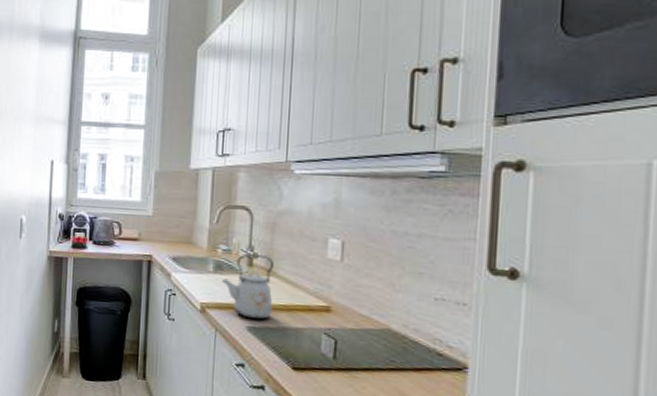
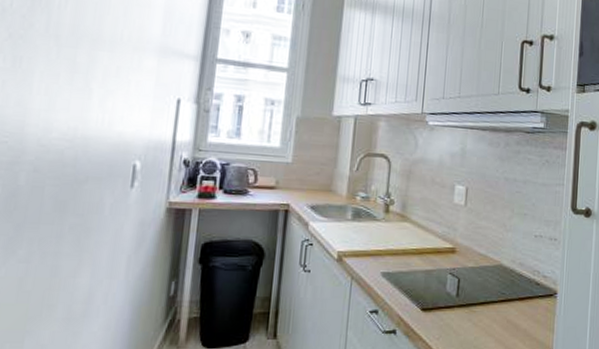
kettle: present [222,254,274,320] -> none [360,201,408,265]

